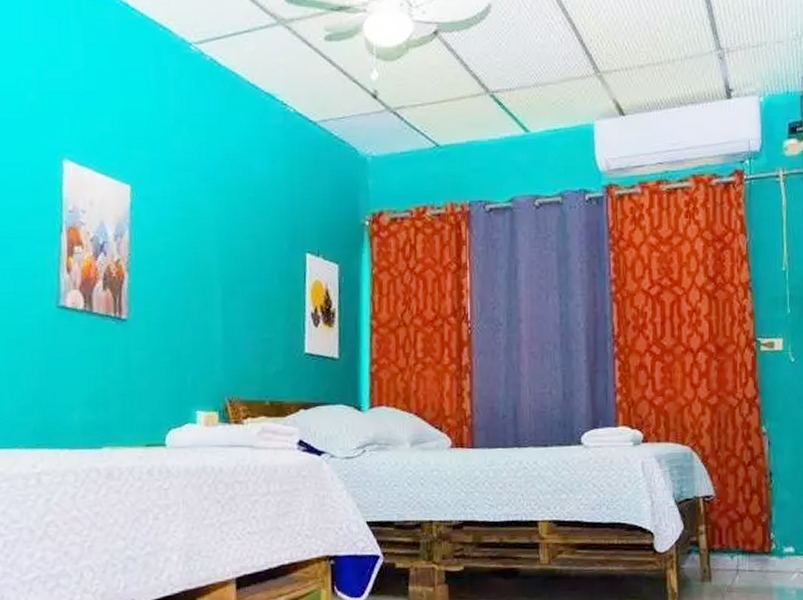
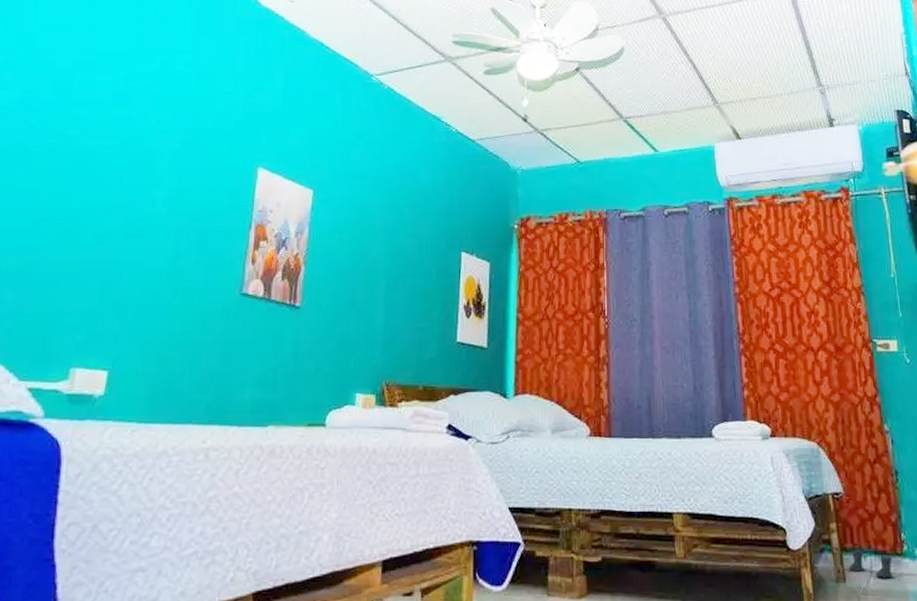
boots: none [713,550,761,577] -> present [847,550,895,579]

